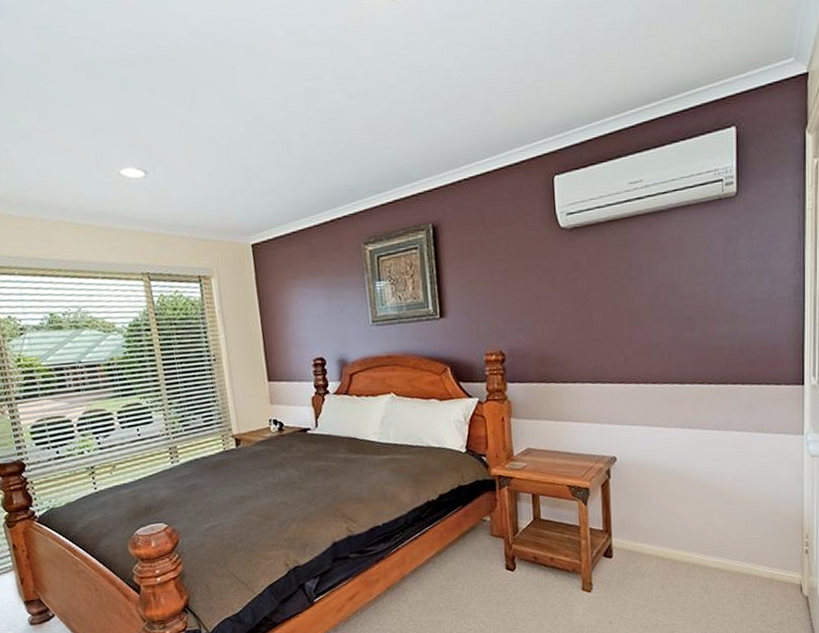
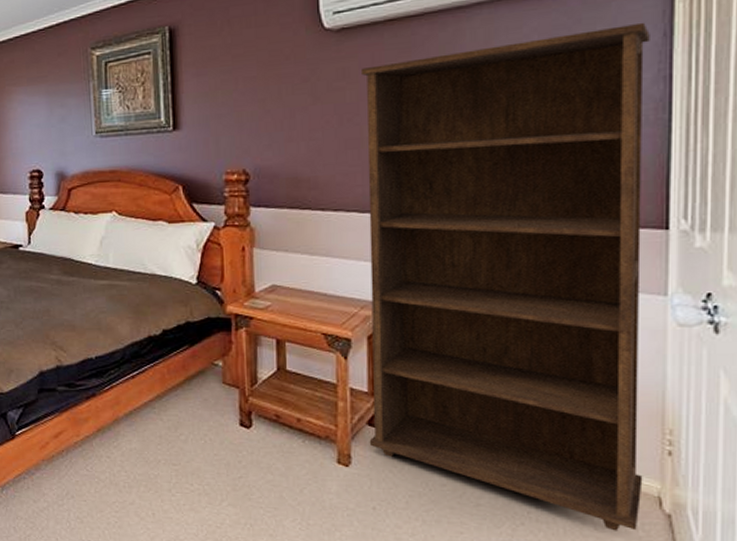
bookcase: none [590,225,790,614] -> present [362,22,650,531]

